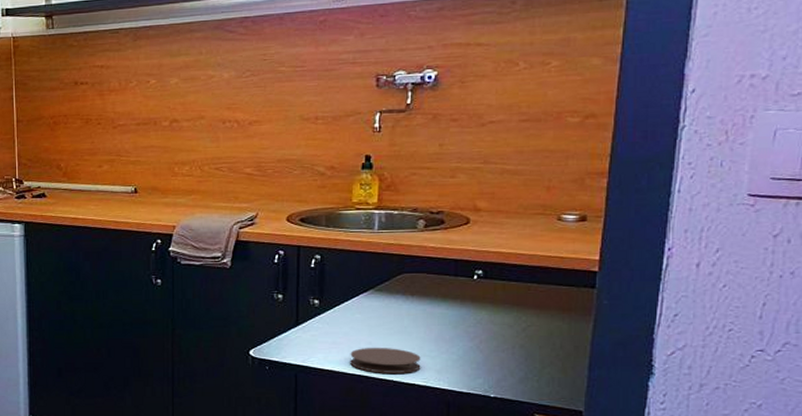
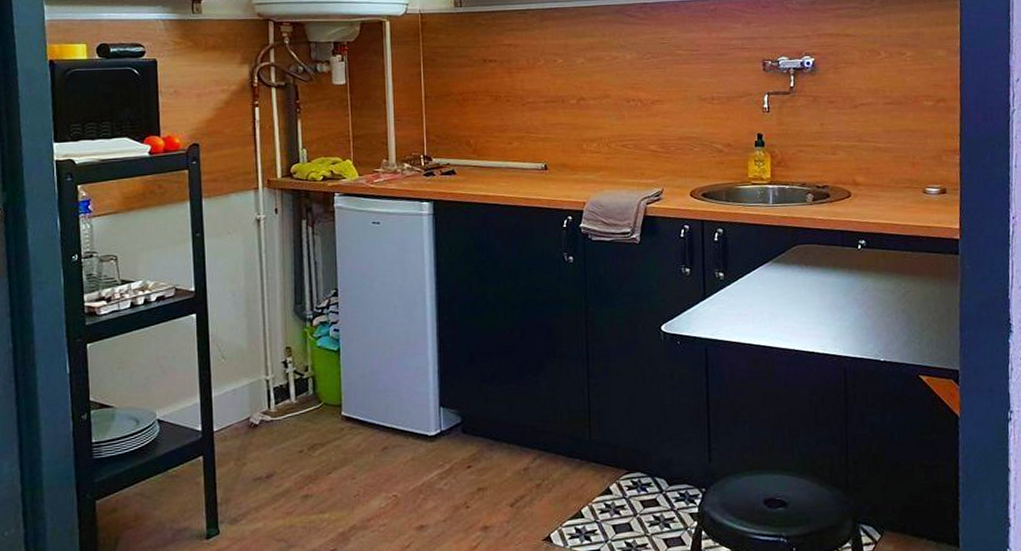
coaster: present [350,347,421,373] -> none [755,317,818,343]

